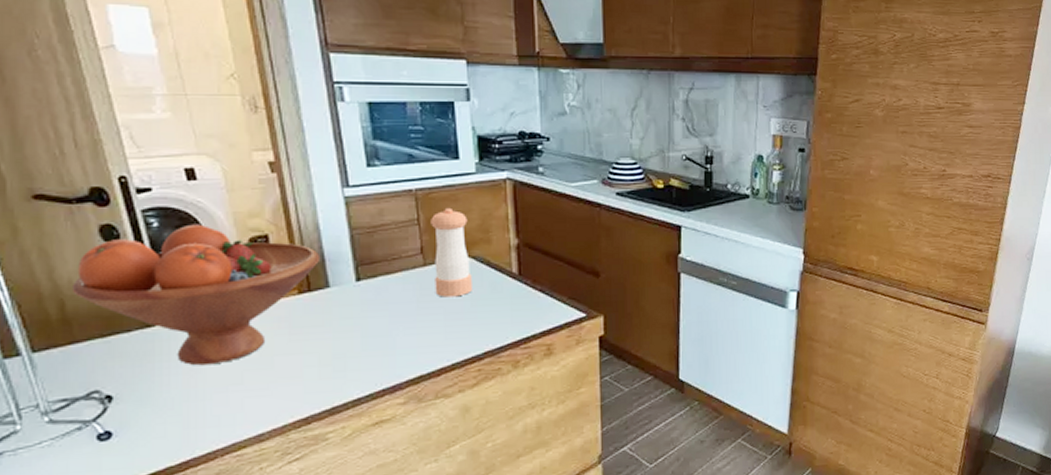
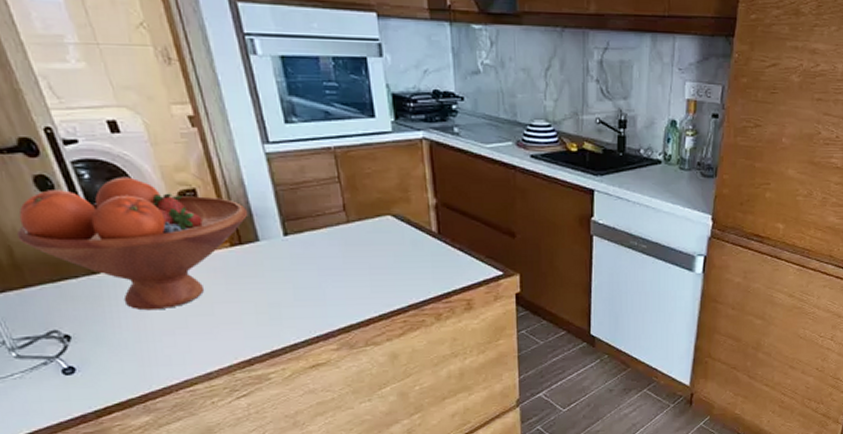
pepper shaker: present [431,207,472,298] -> none [351,166,394,253]

